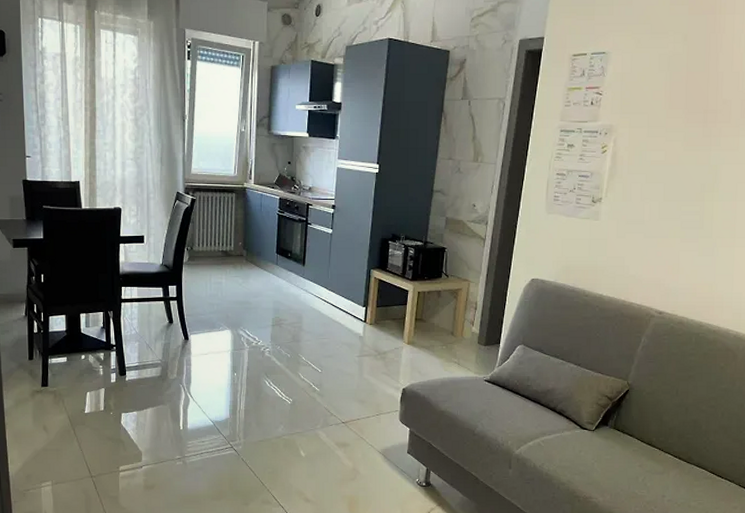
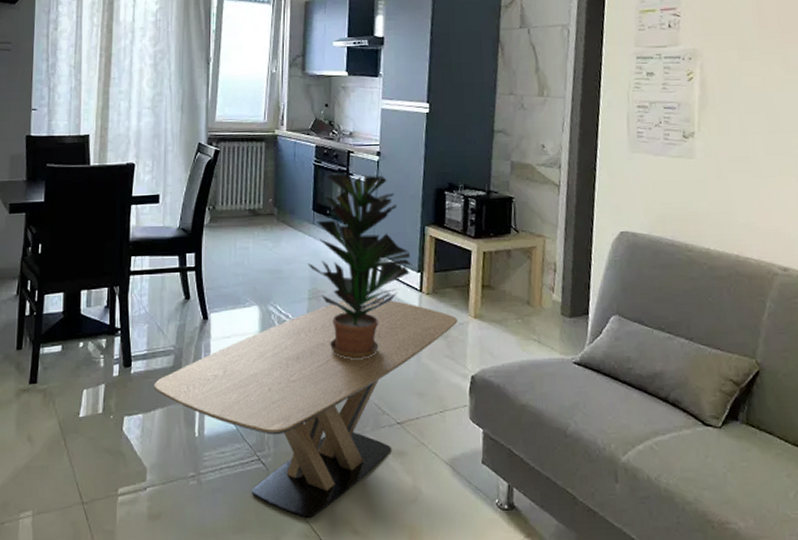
coffee table: none [145,325,394,490] -> present [153,296,458,518]
potted plant: none [271,222,359,374] -> present [307,173,412,360]

